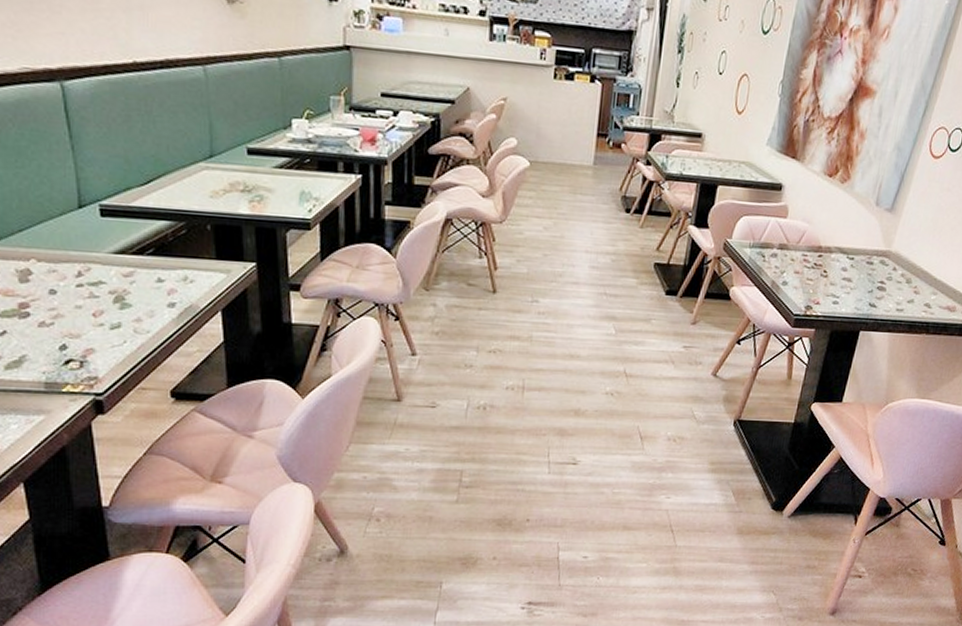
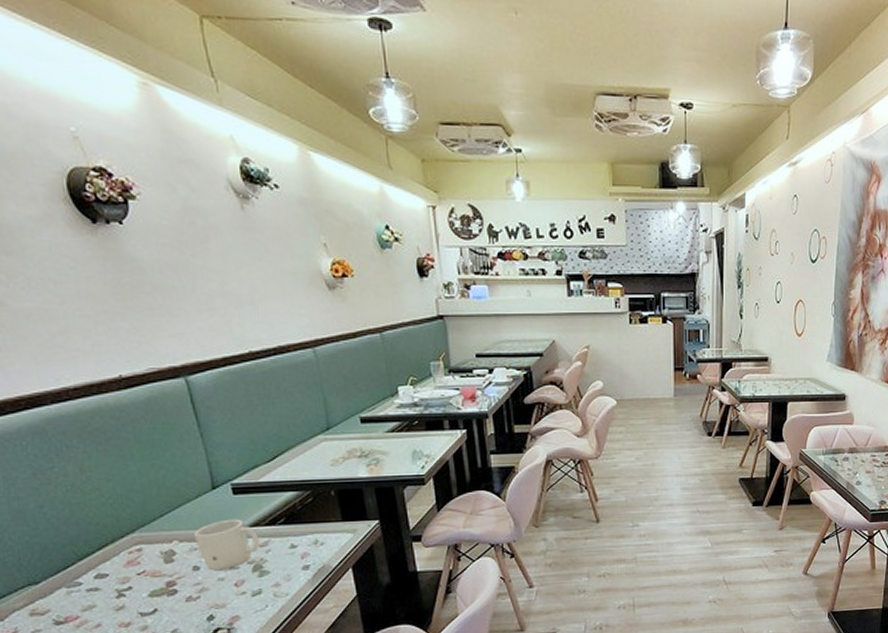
mug: none [53,242,125,298] -> present [193,519,260,571]

